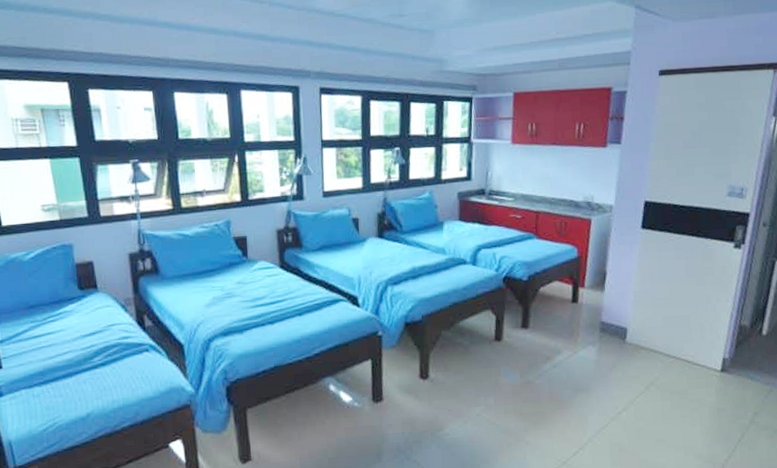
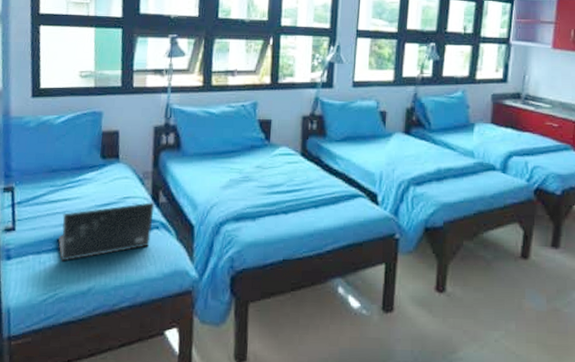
laptop: none [48,327,142,392] -> present [58,202,155,262]

